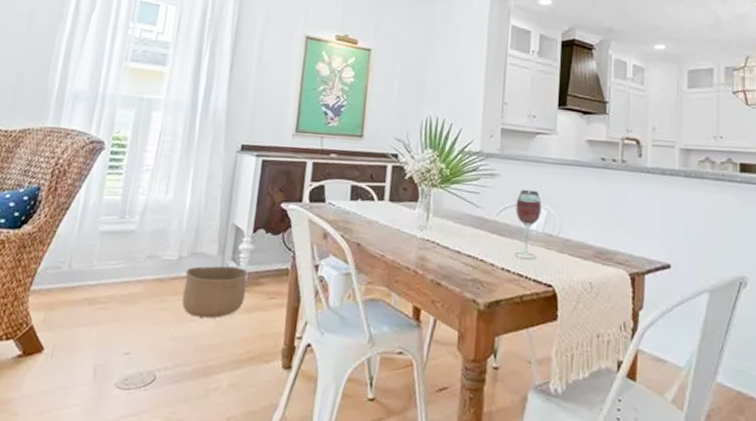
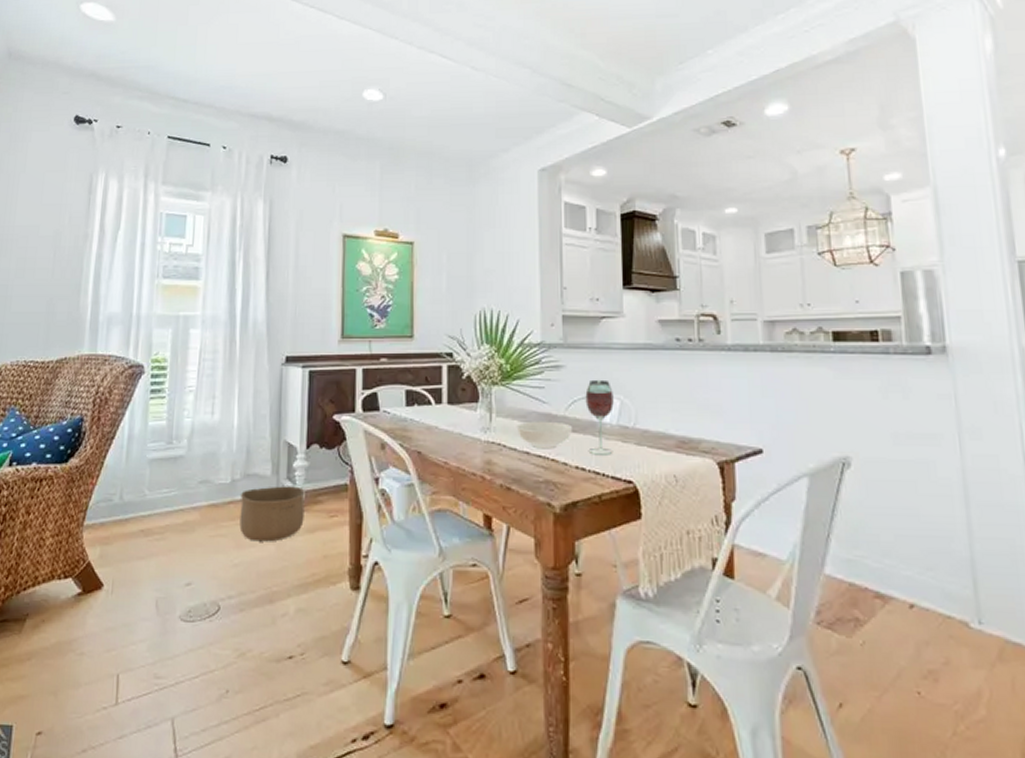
bowl: none [450,223,503,251] -> present [516,421,573,449]

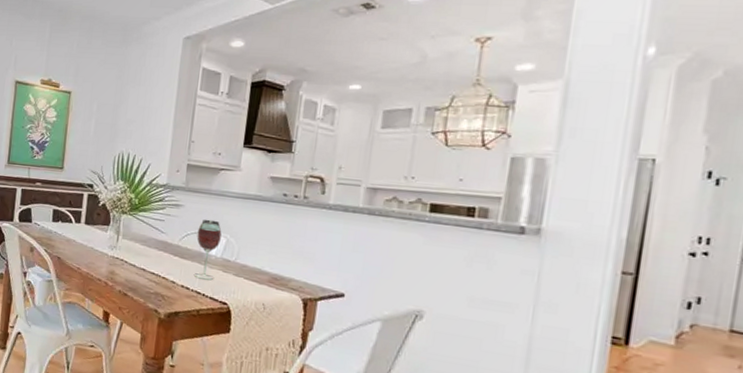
bowl: present [516,421,573,449] -> none [137,246,184,270]

